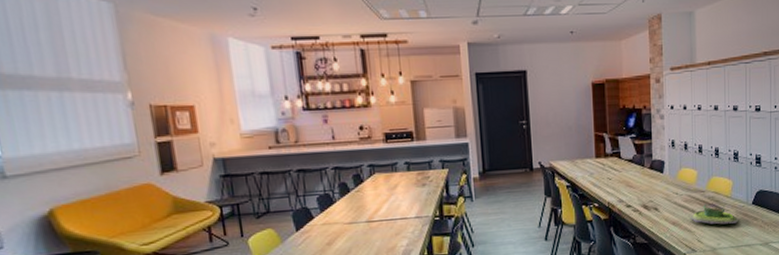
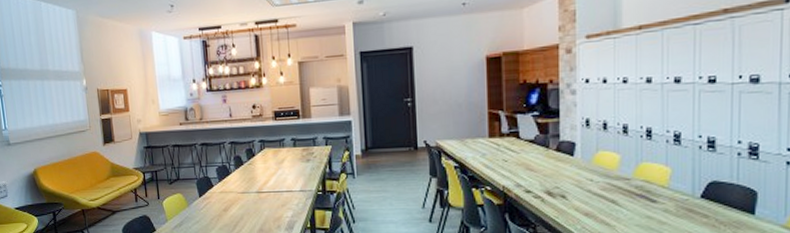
plant pot: present [690,204,739,225] -> none [609,194,680,220]

